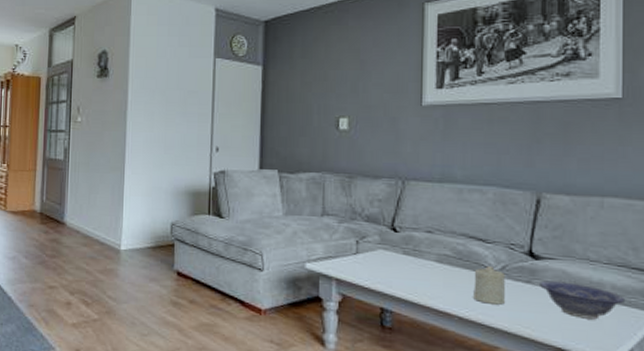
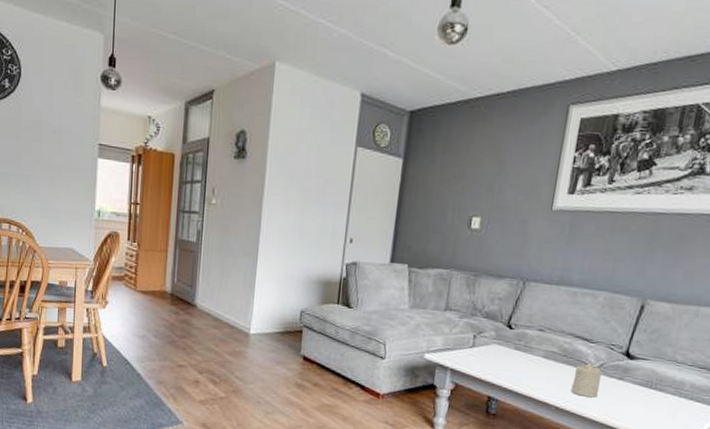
decorative bowl: present [540,280,626,320] -> none [630,378,701,413]

